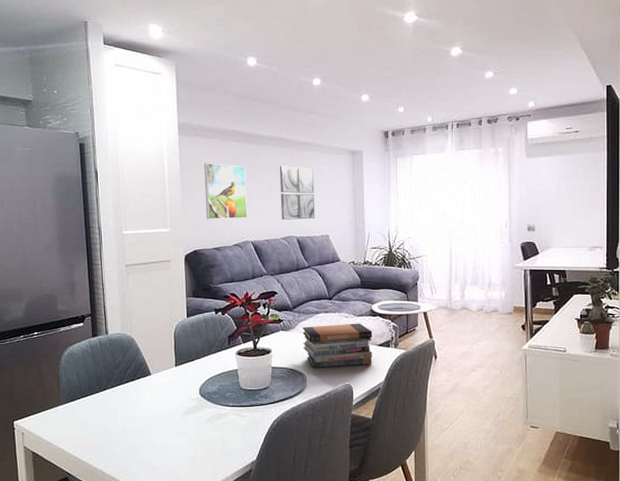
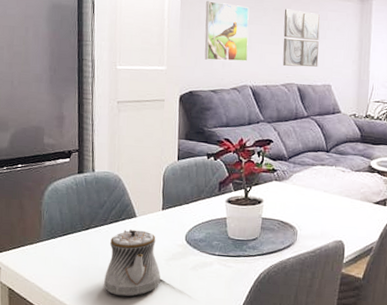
teapot: none [124,387,179,453] -> present [104,229,161,297]
book stack: present [302,323,372,368] -> none [295,178,369,223]

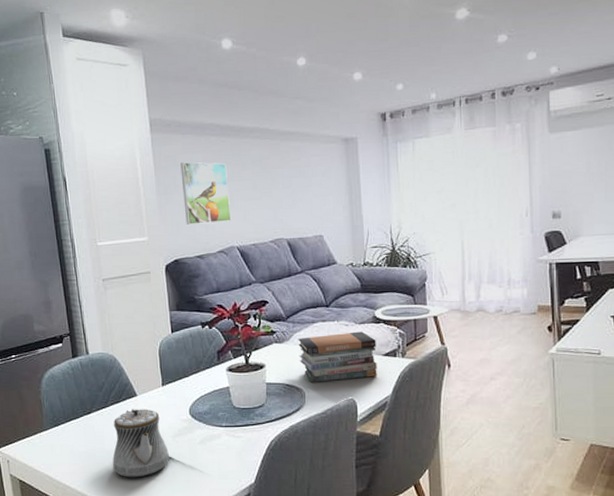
wall art: present [282,9,320,67] -> none [263,159,307,221]
book stack: none [295,178,369,223] -> present [298,331,377,383]

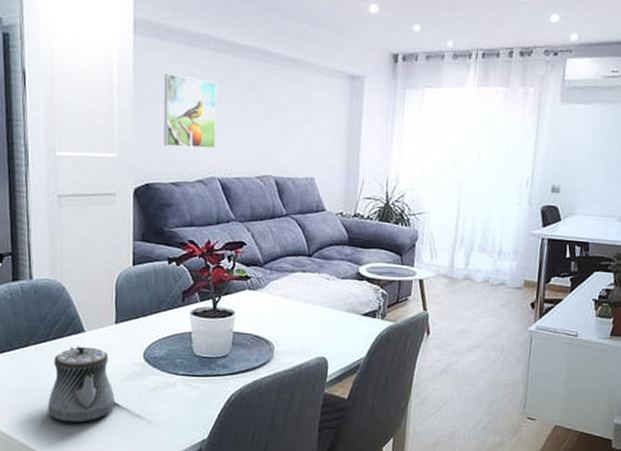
book stack: present [298,331,377,383] -> none [272,286,357,337]

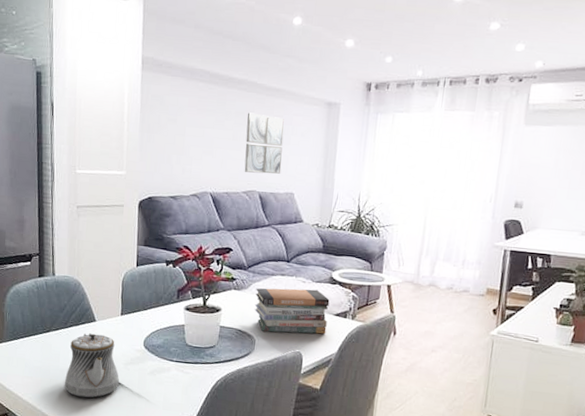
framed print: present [163,73,218,149] -> none [164,103,211,167]
wall art: none [257,85,302,157] -> present [244,112,284,174]
book stack: none [272,286,357,337] -> present [254,288,330,334]

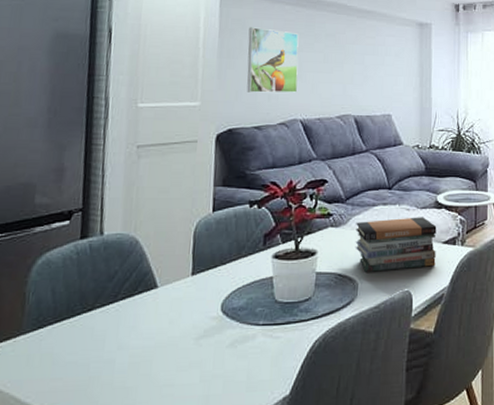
teapot: present [65,333,120,398] -> none [110,304,189,396]
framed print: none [164,103,211,167] -> present [247,27,299,93]
wall art: present [244,112,284,174] -> none [337,34,377,96]

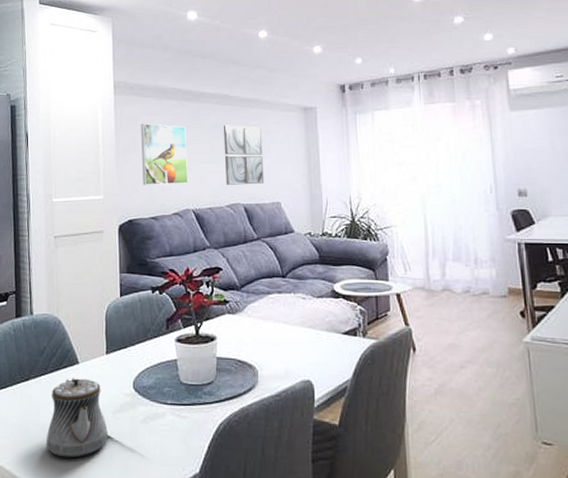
teapot: none [110,304,189,396] -> present [46,378,109,459]
wall art: none [337,34,377,96] -> present [223,125,264,185]
book stack: present [355,217,437,272] -> none [252,306,336,360]

